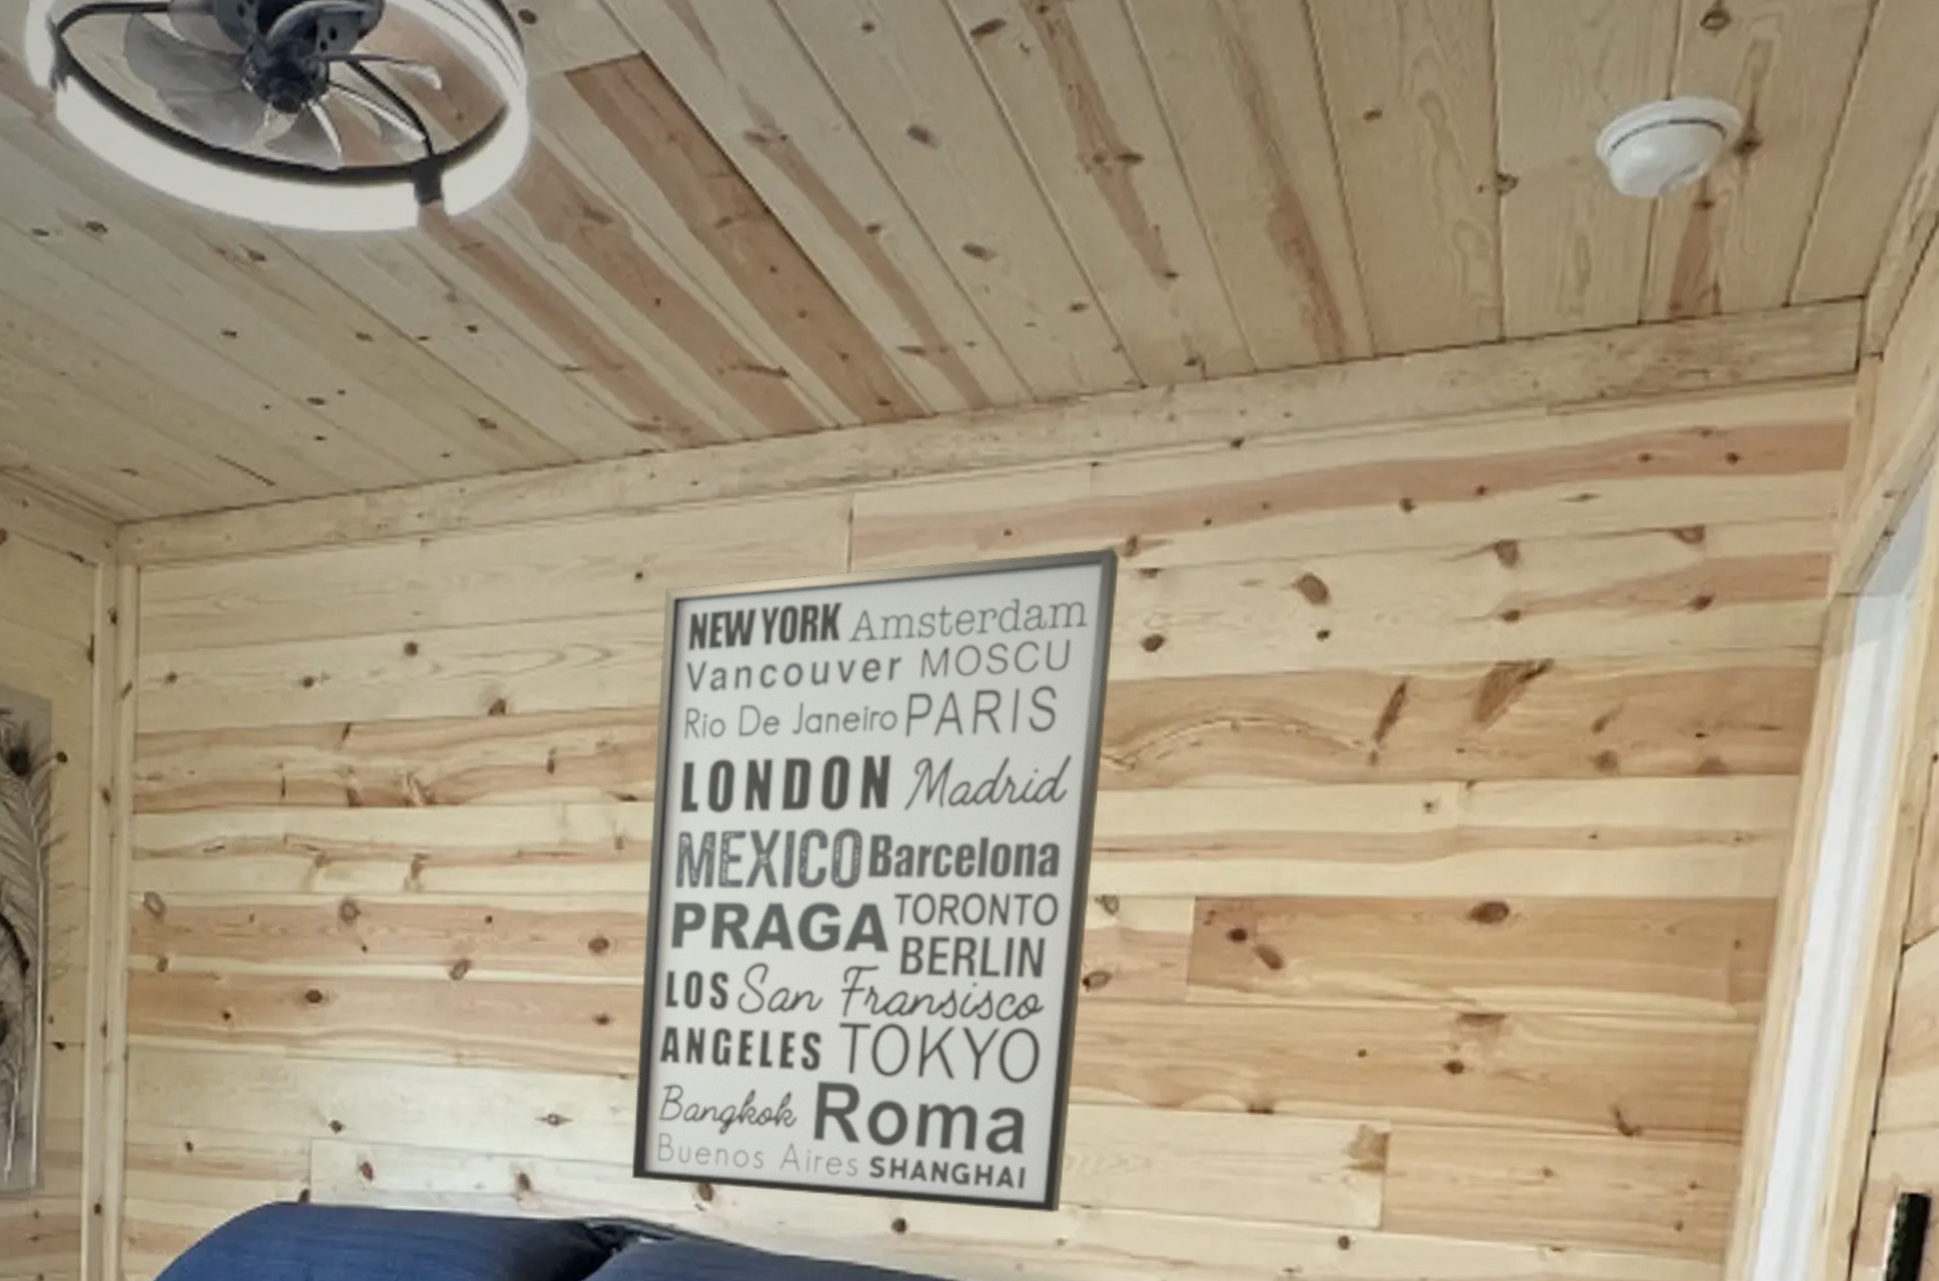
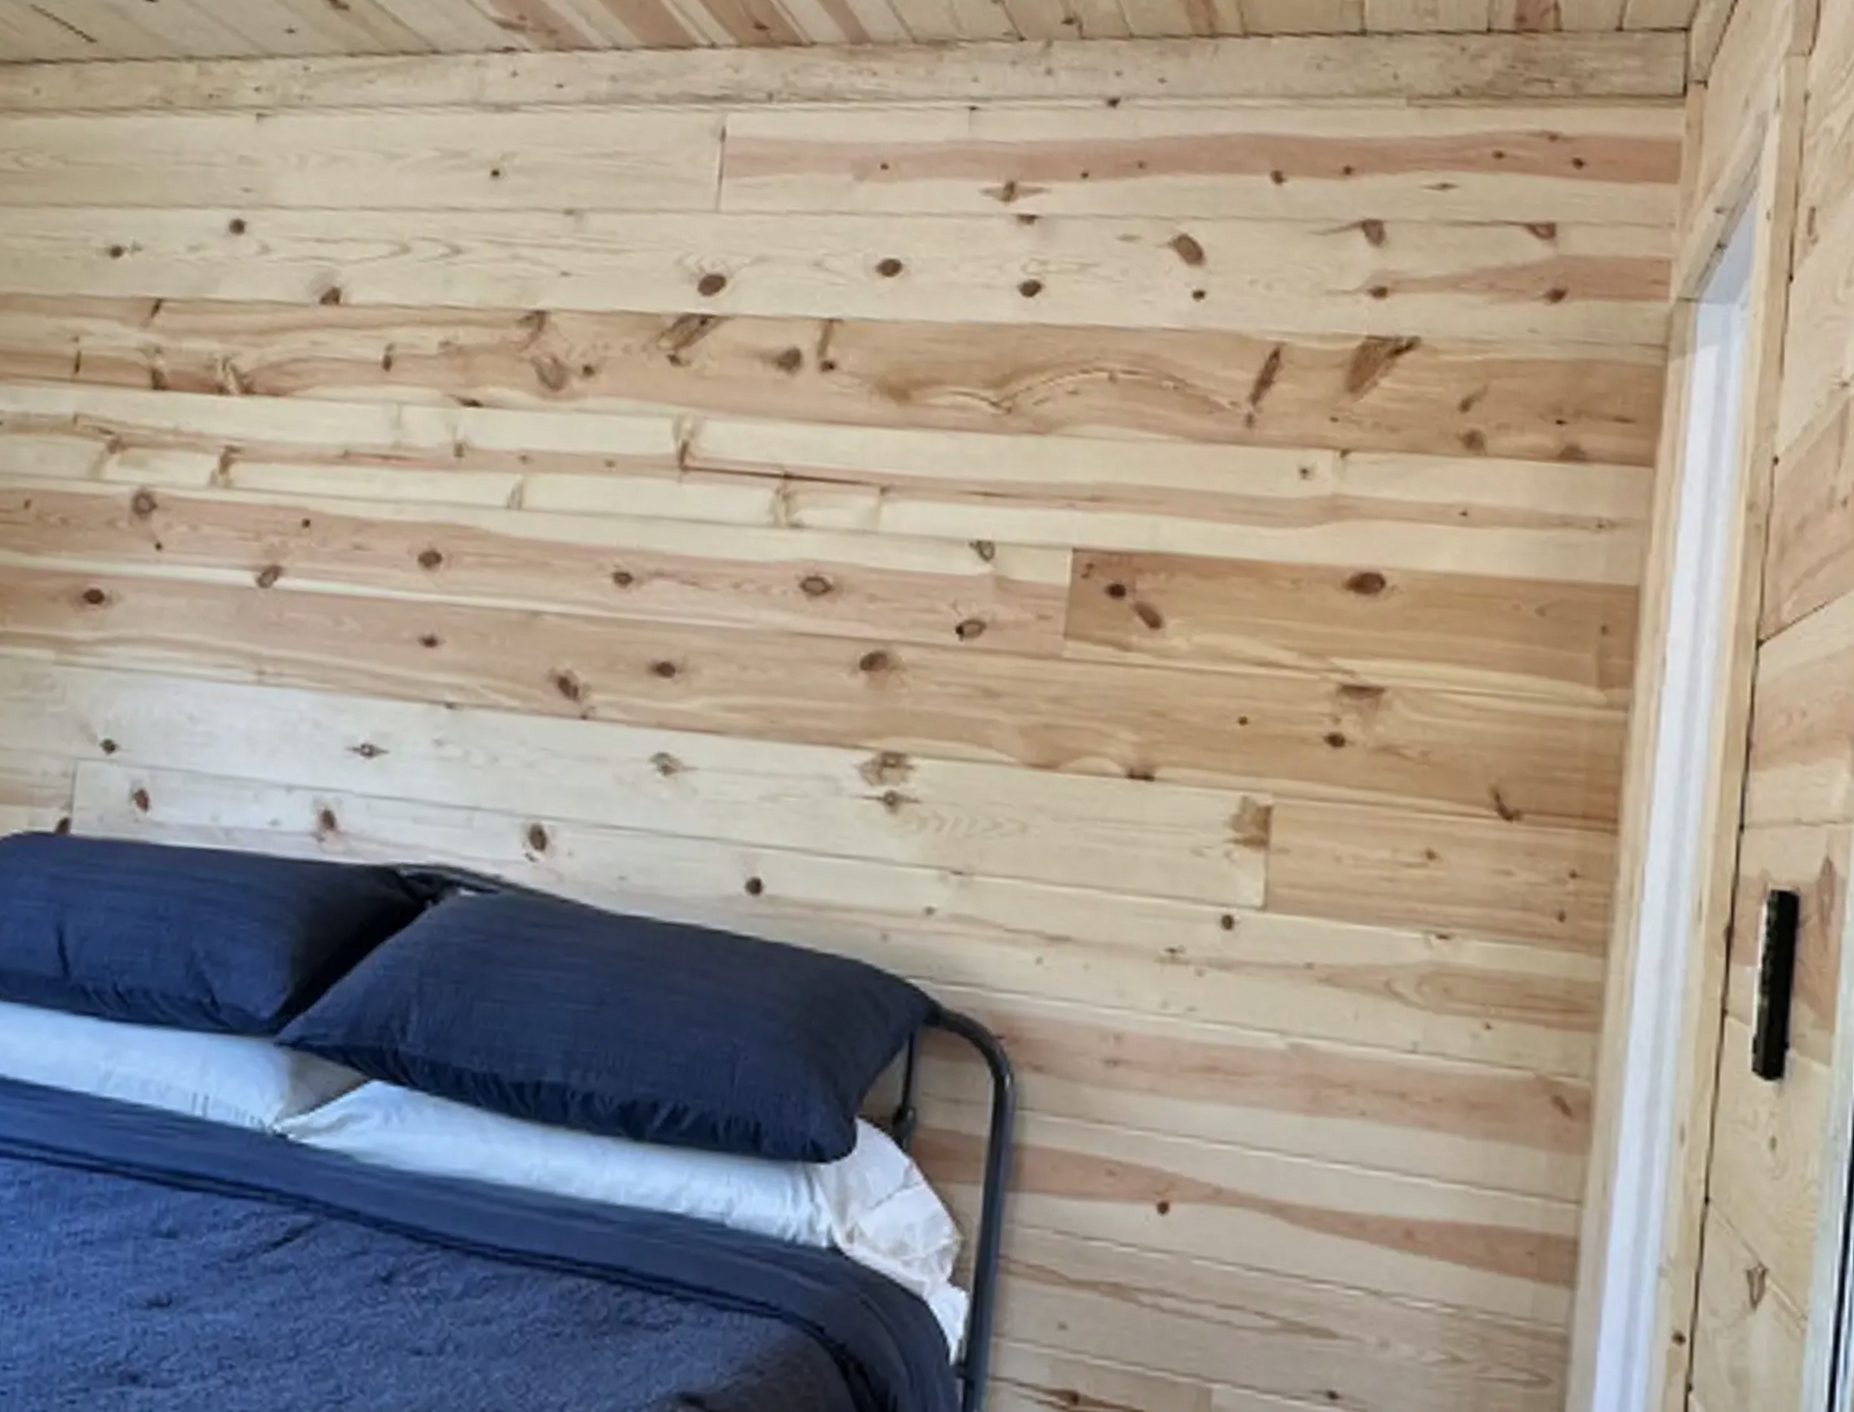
wall art: present [631,548,1120,1214] -> none [453,188,997,879]

